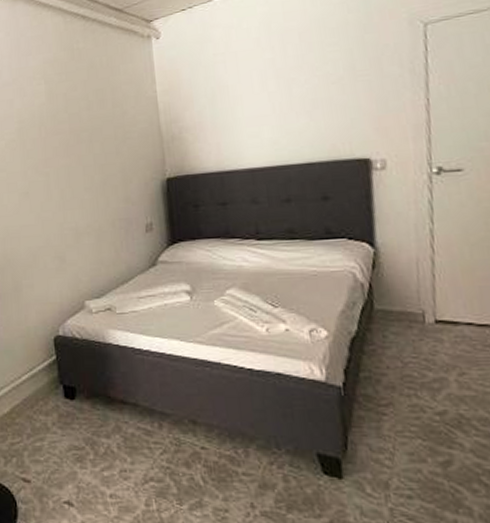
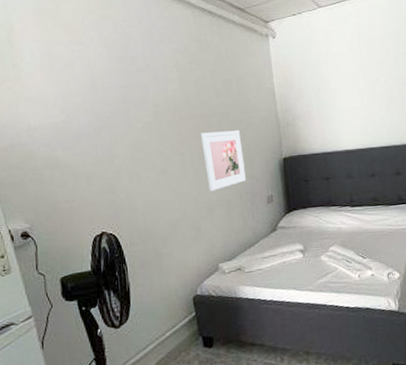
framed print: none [69,146,120,217] -> present [201,130,246,192]

